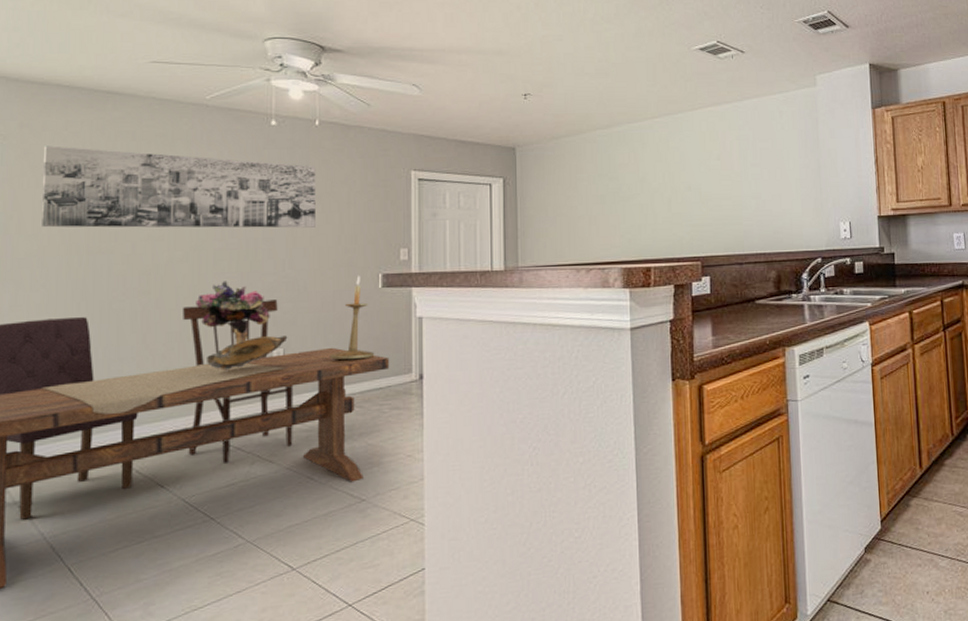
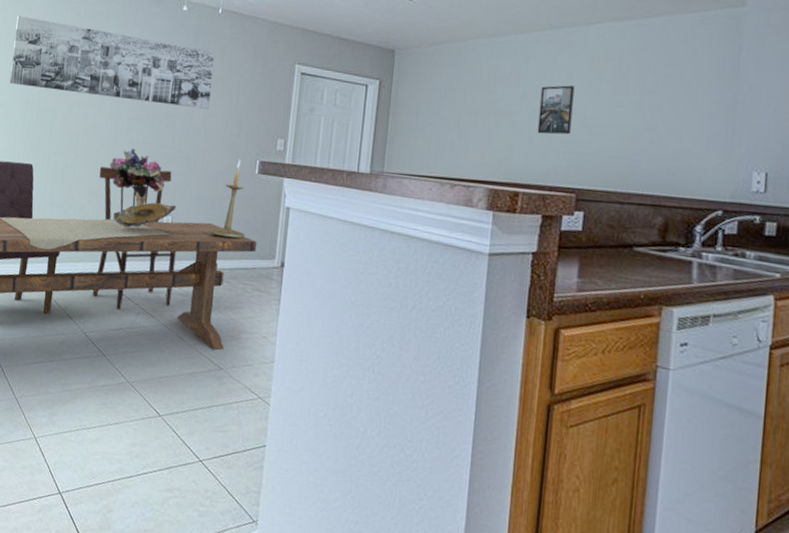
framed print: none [659,165,689,212] -> present [537,85,575,135]

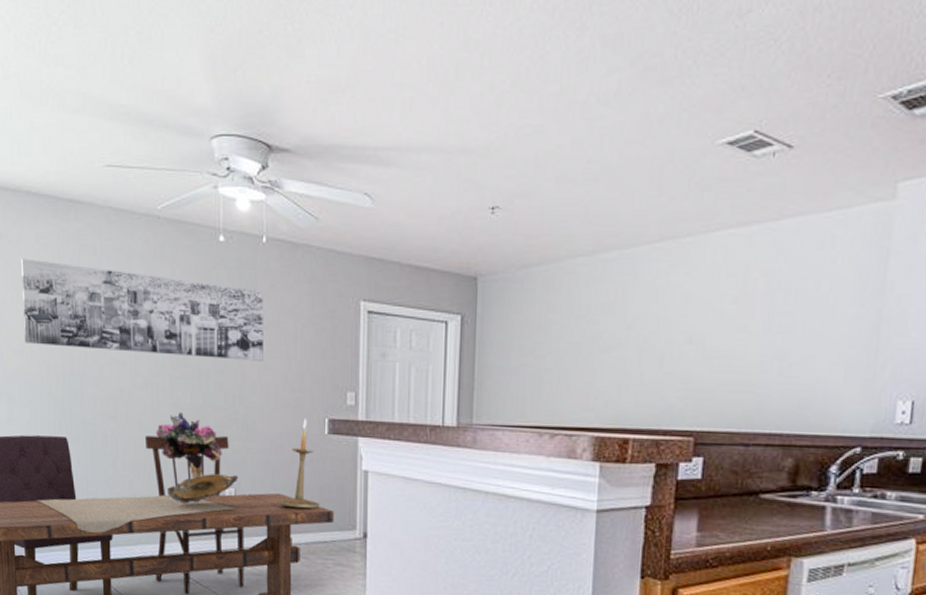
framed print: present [537,85,575,135] -> none [648,309,691,370]

